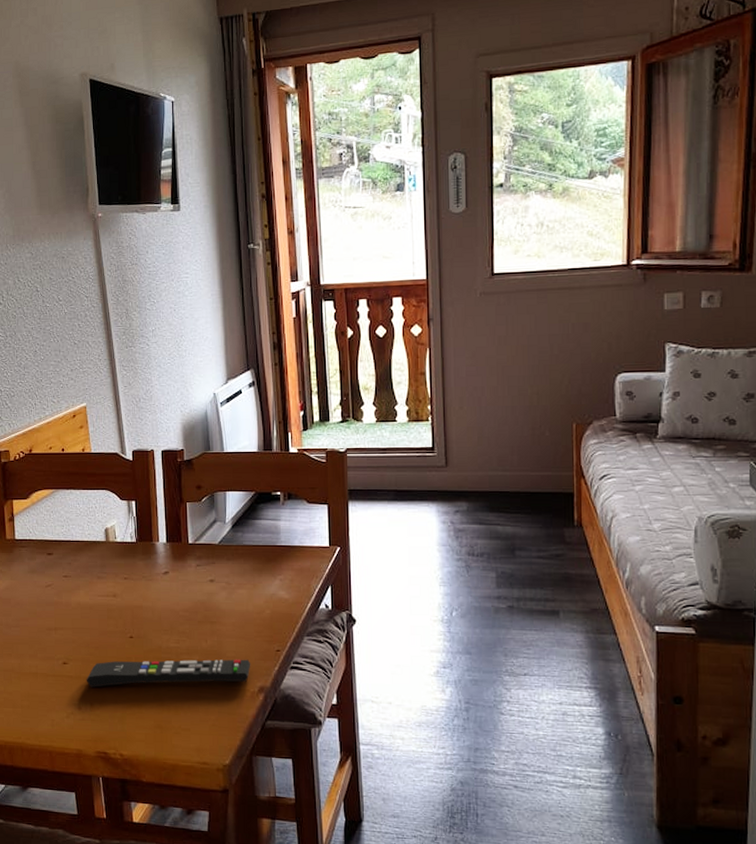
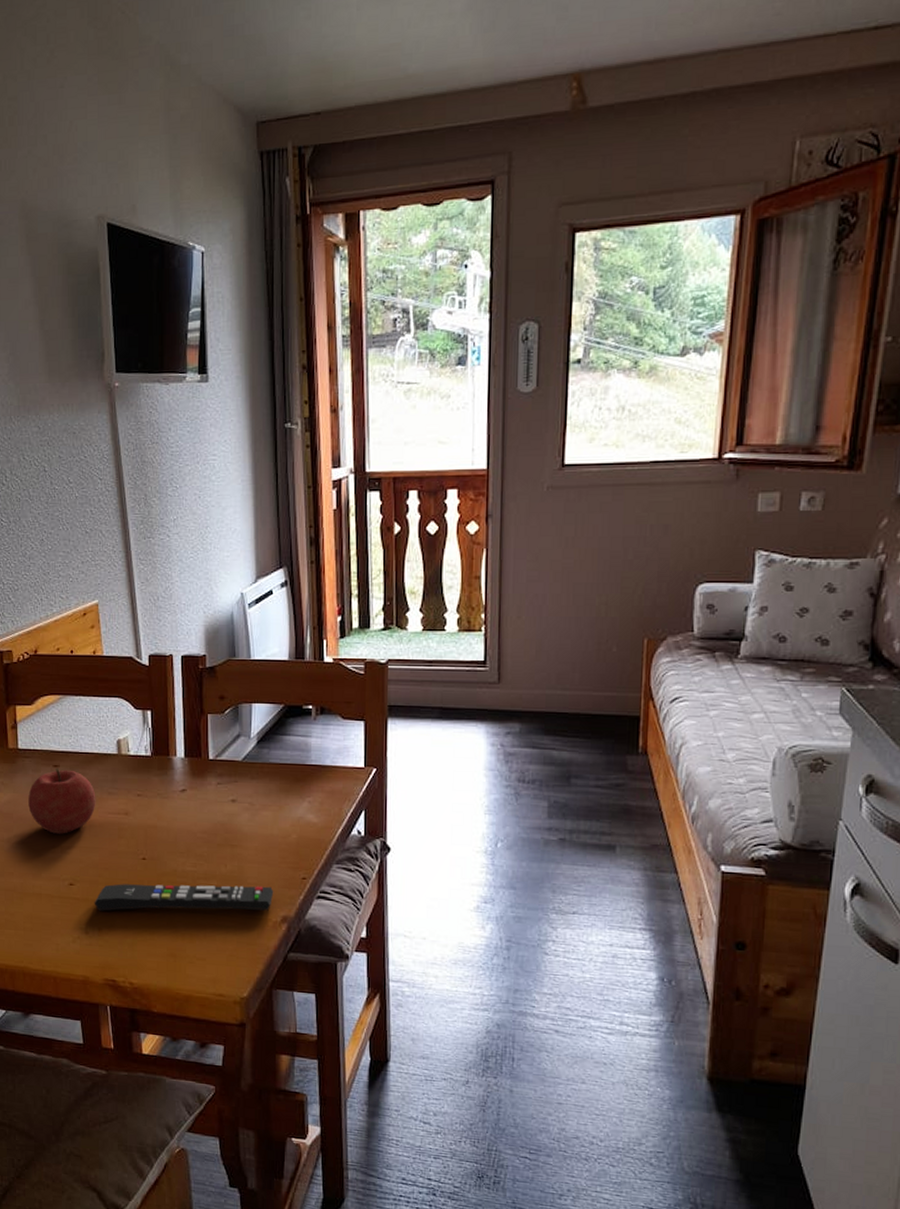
fruit: none [25,556,87,617] -> present [28,768,96,834]

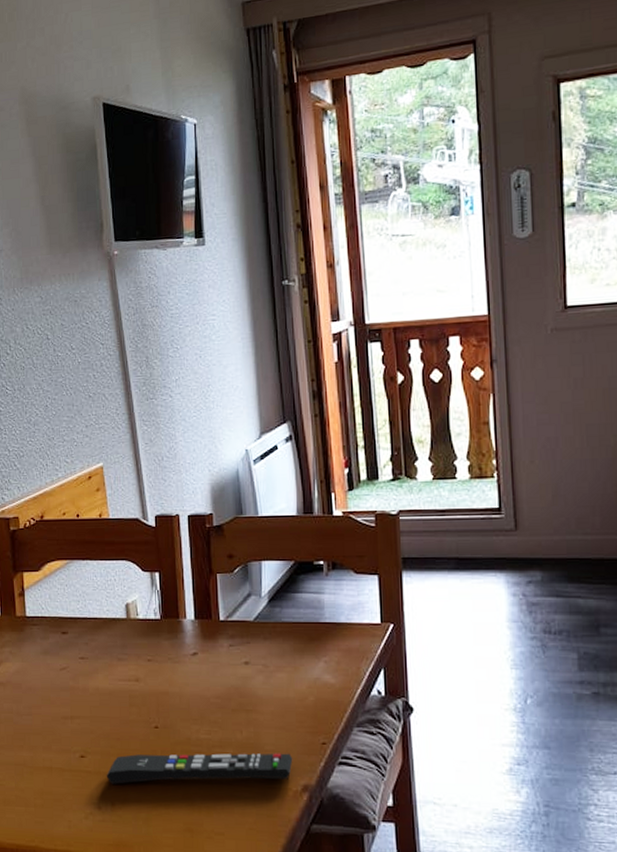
fruit: present [28,768,96,834] -> none [37,635,106,704]

